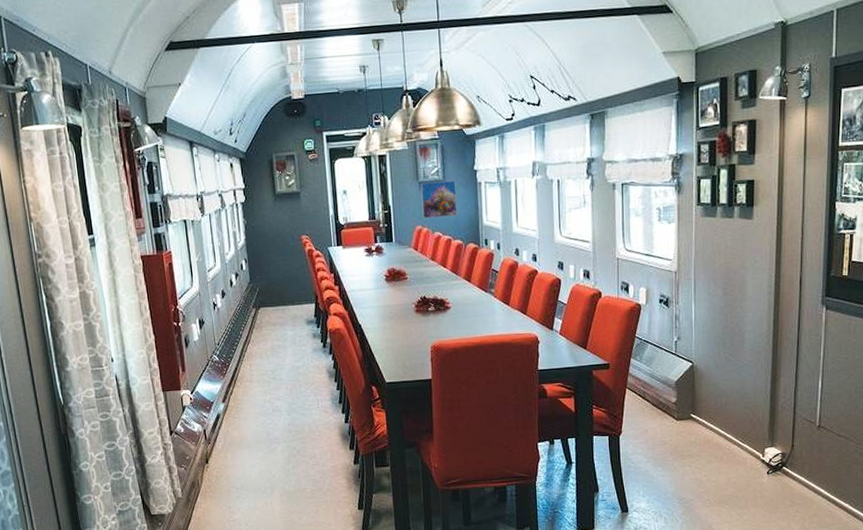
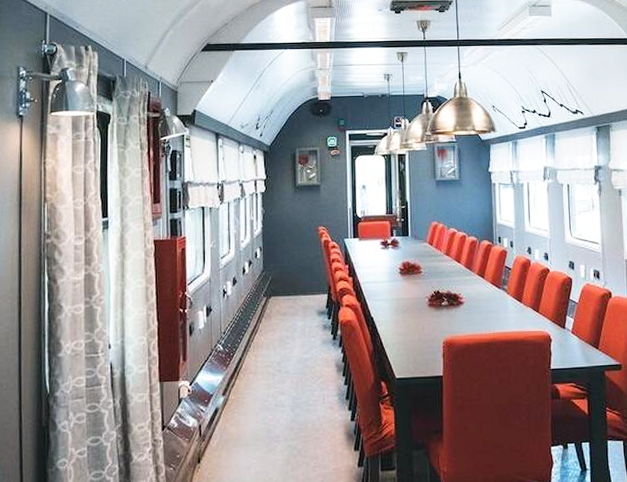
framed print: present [421,180,458,218] -> none [438,180,473,215]

